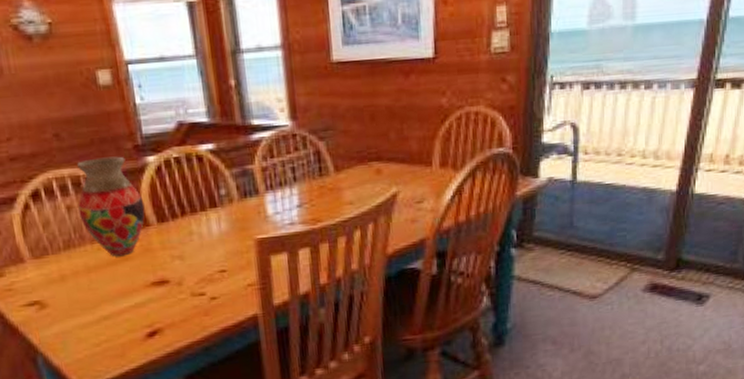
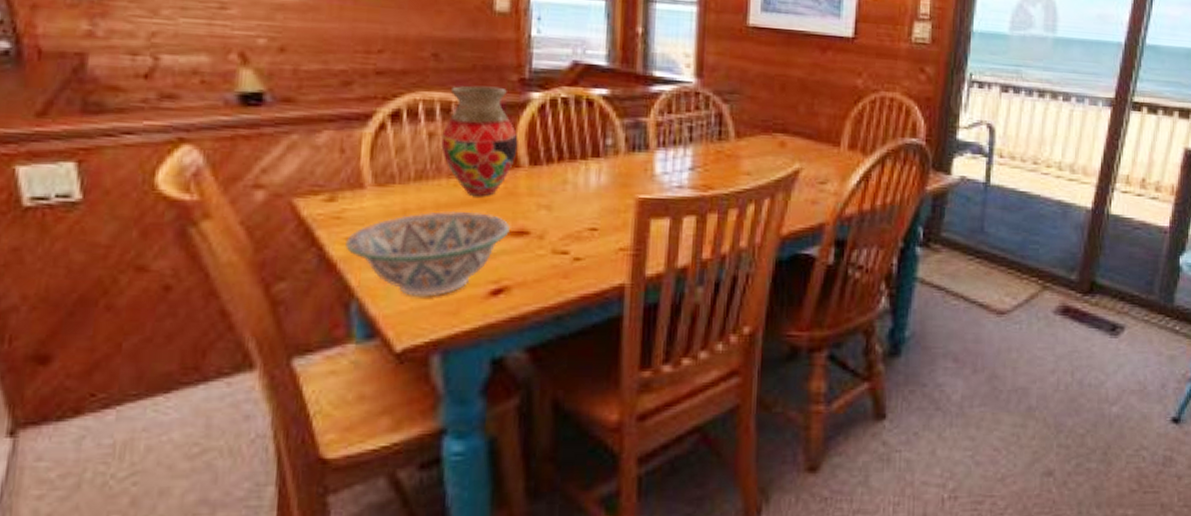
decorative bowl: none [21,269,153,346] -> present [345,211,511,297]

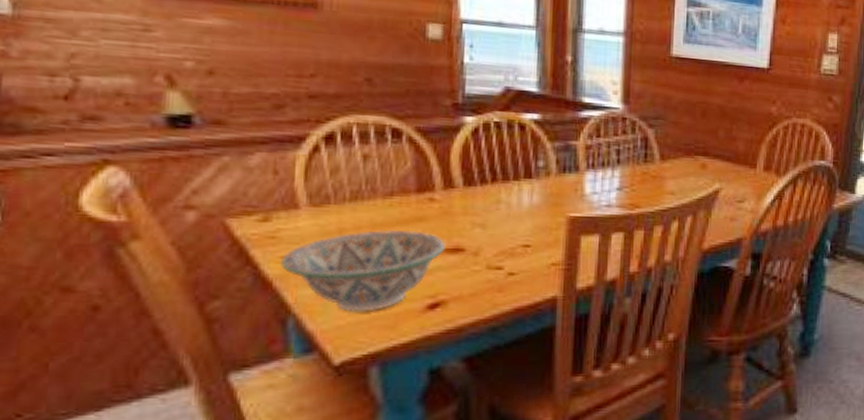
vase: present [441,85,518,197] -> none [376,109,453,216]

